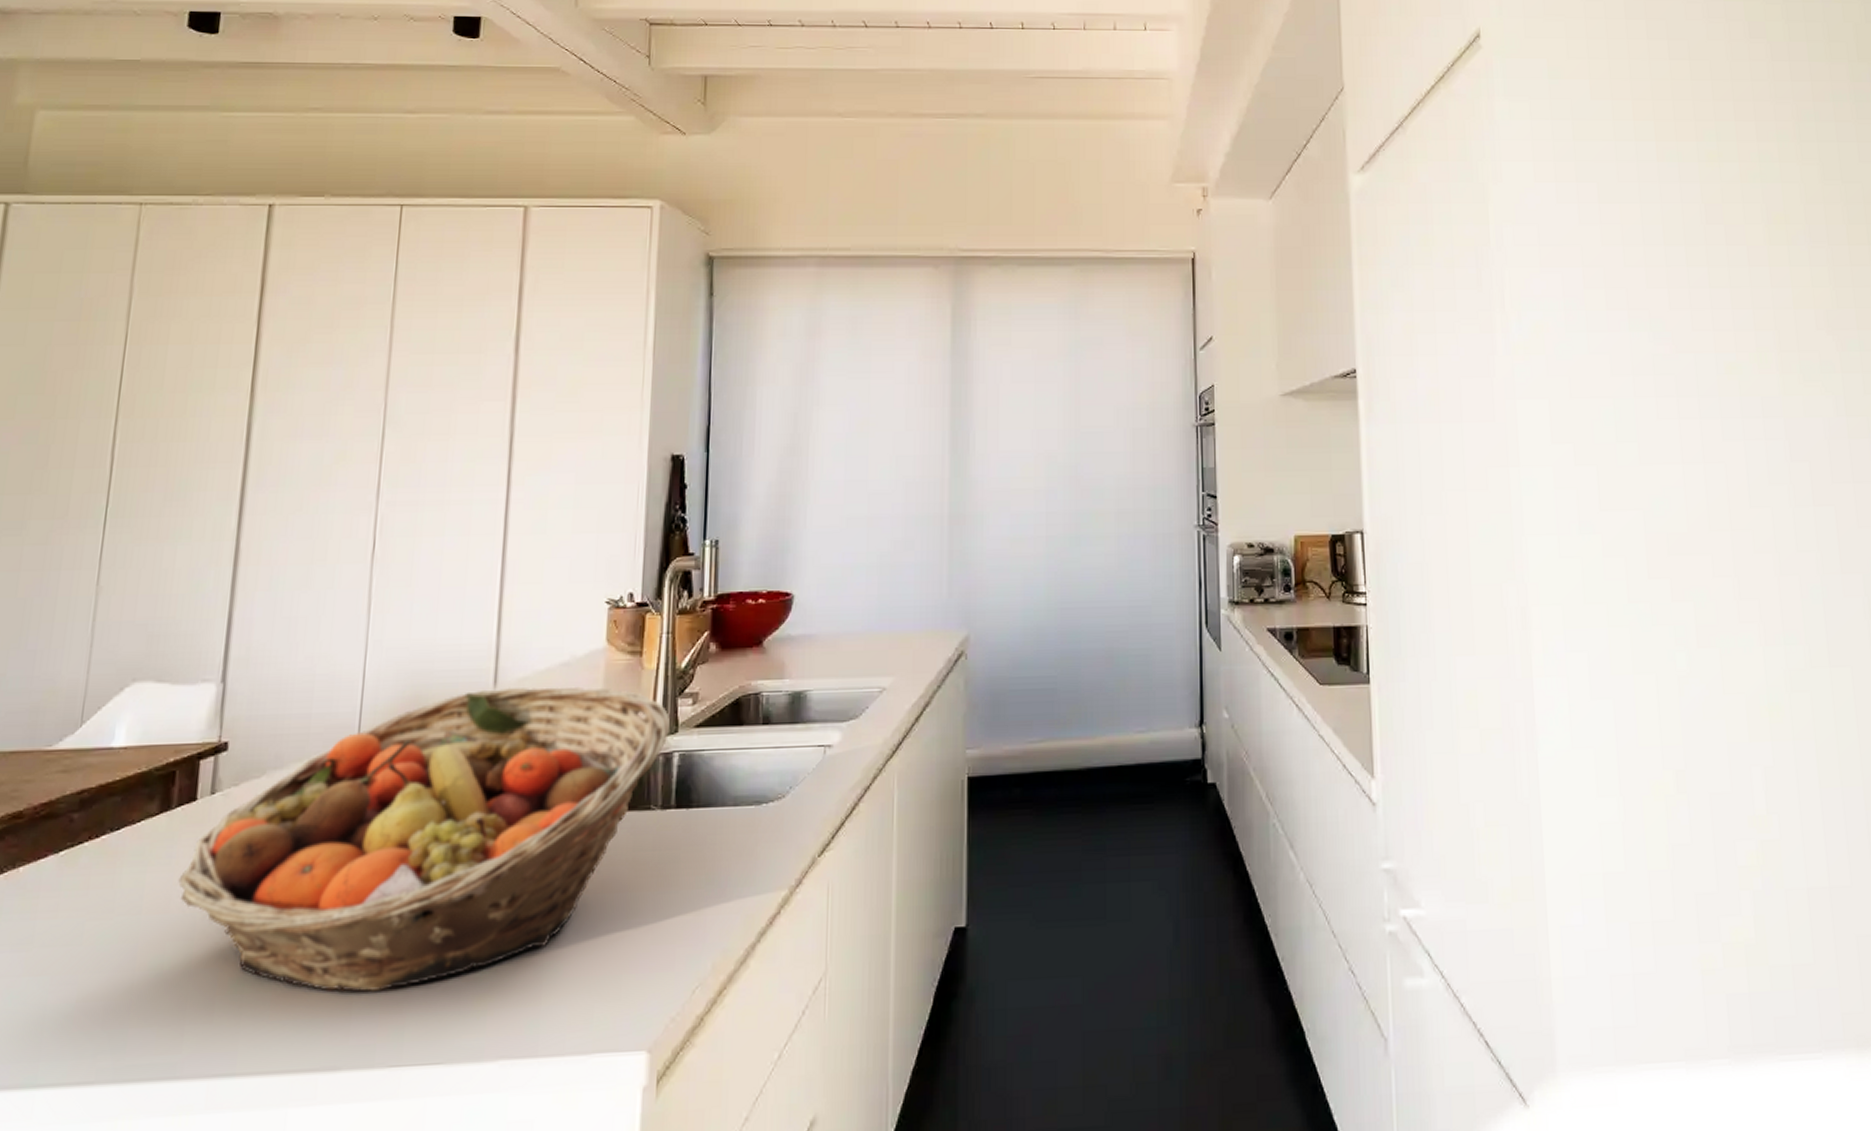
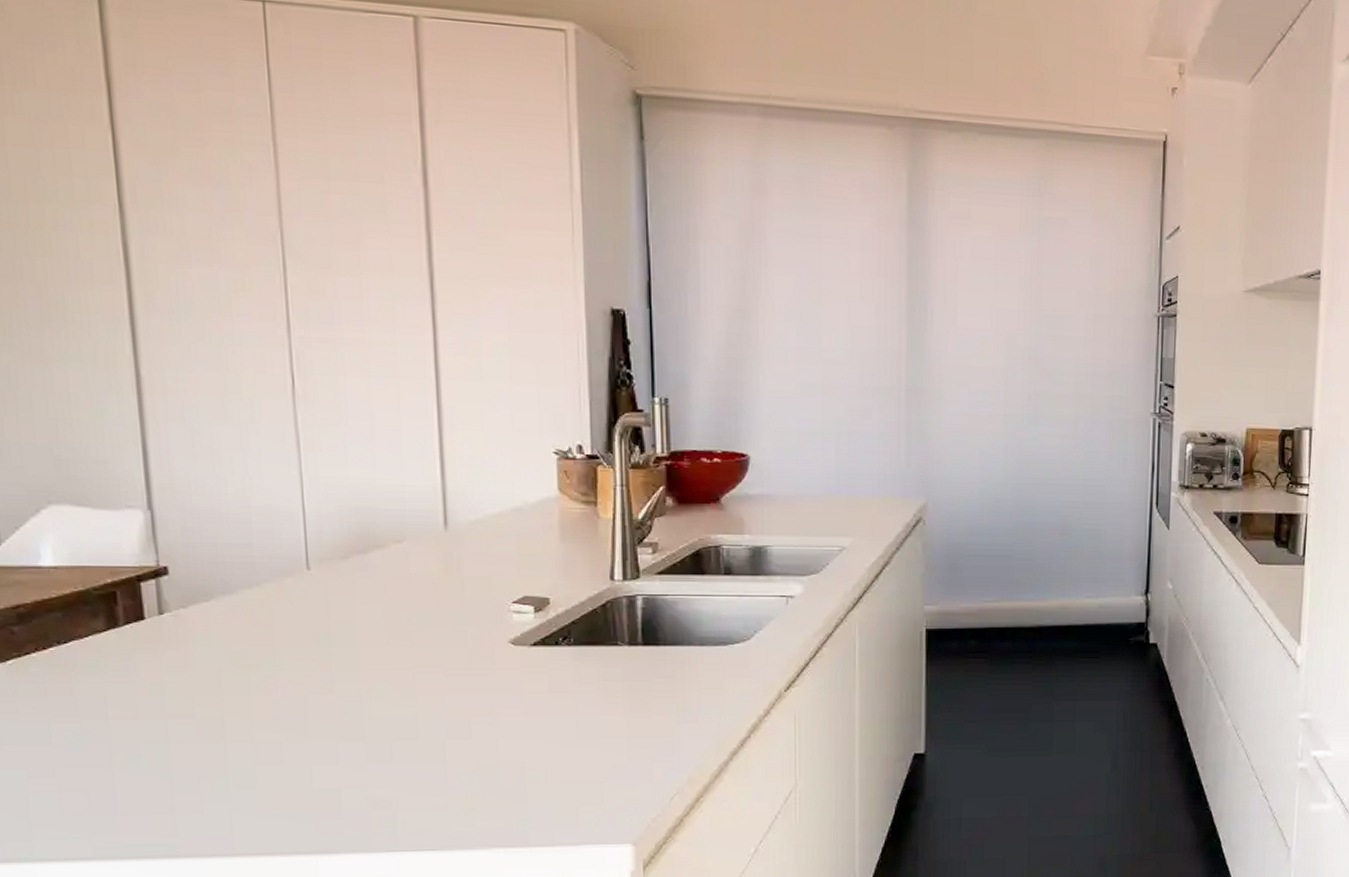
fruit basket: present [178,687,671,993] -> none [141,528,632,792]

